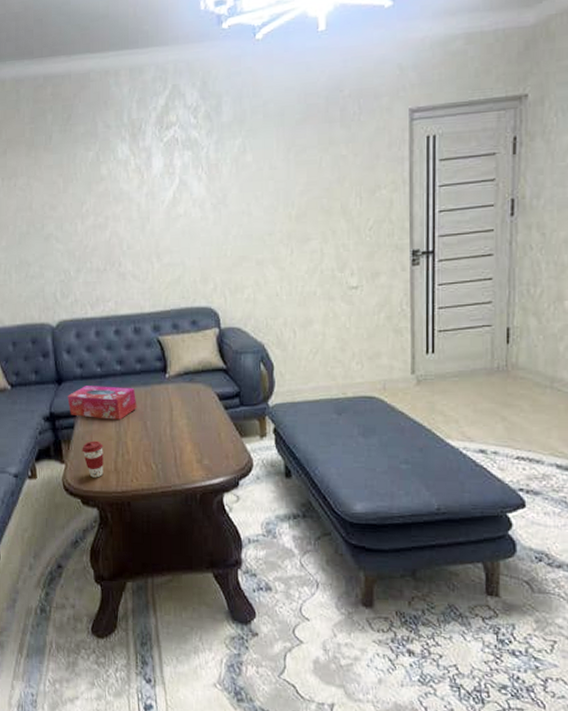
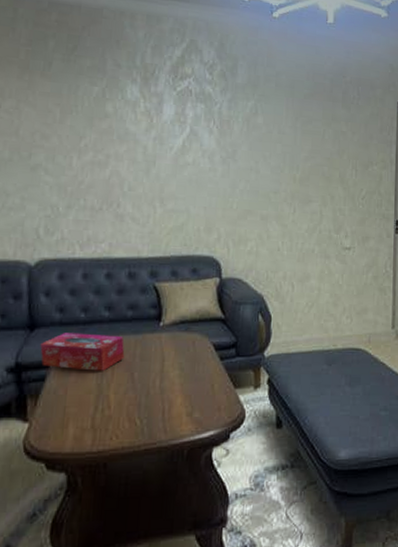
coffee cup: present [82,440,104,478] -> none [52,395,80,437]

